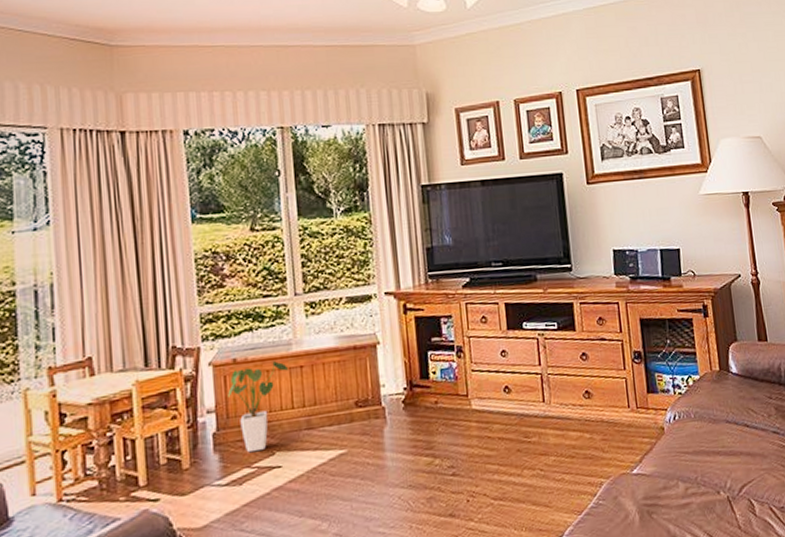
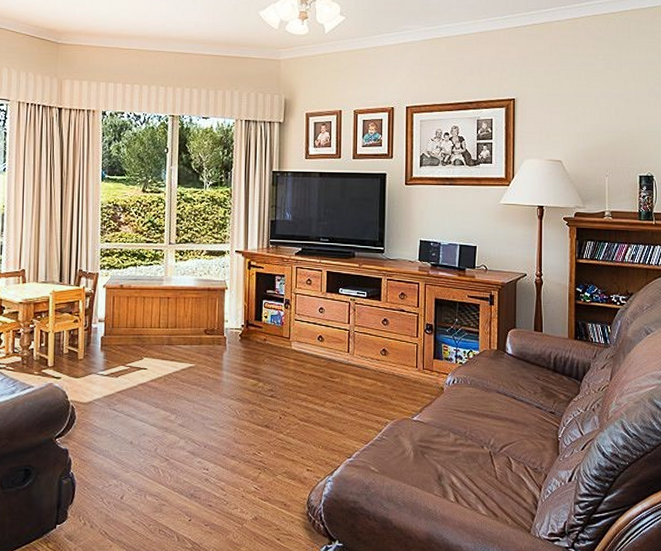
house plant: present [228,360,289,453] -> none [114,290,160,355]

